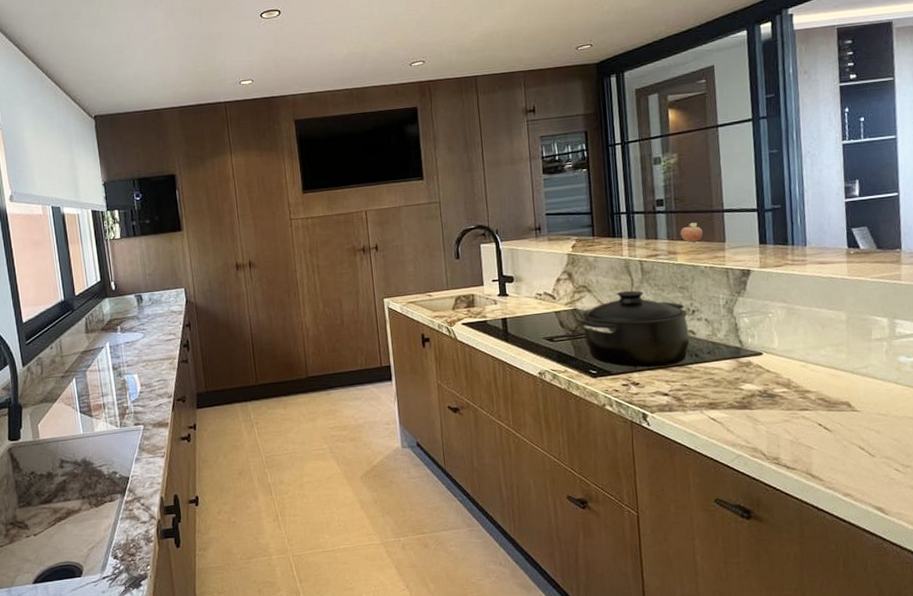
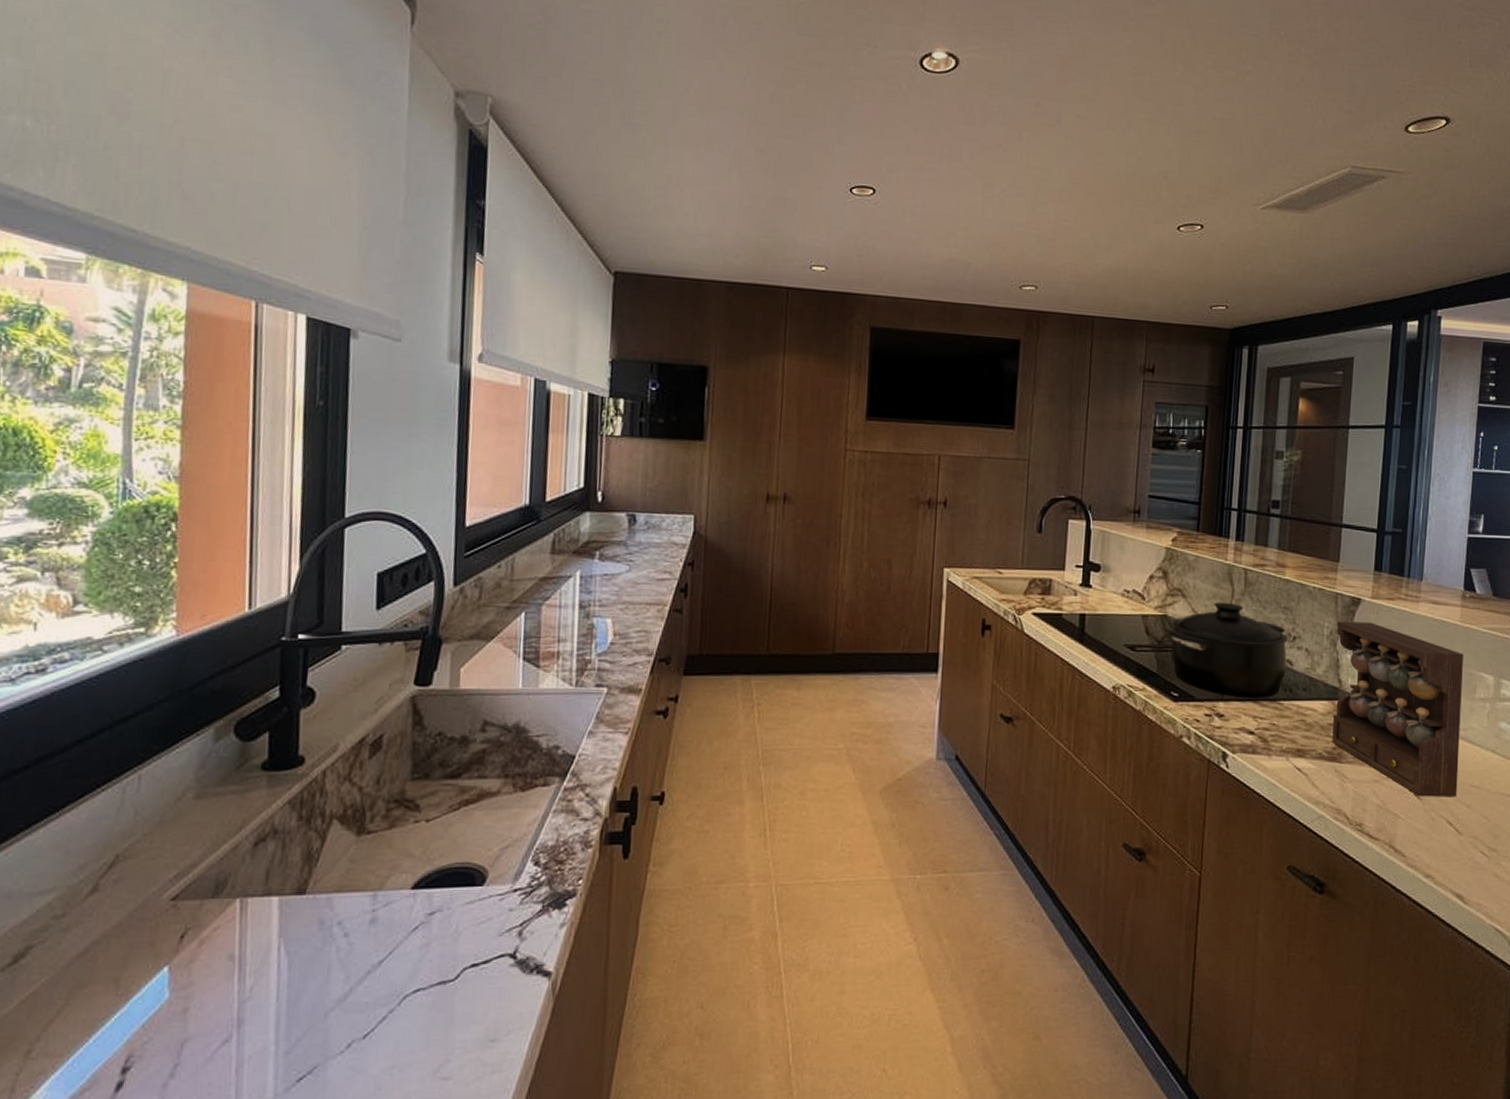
fruit: present [681,222,703,242] -> none [1293,533,1317,556]
spice rack: none [731,288,866,428] -> present [1332,621,1463,797]

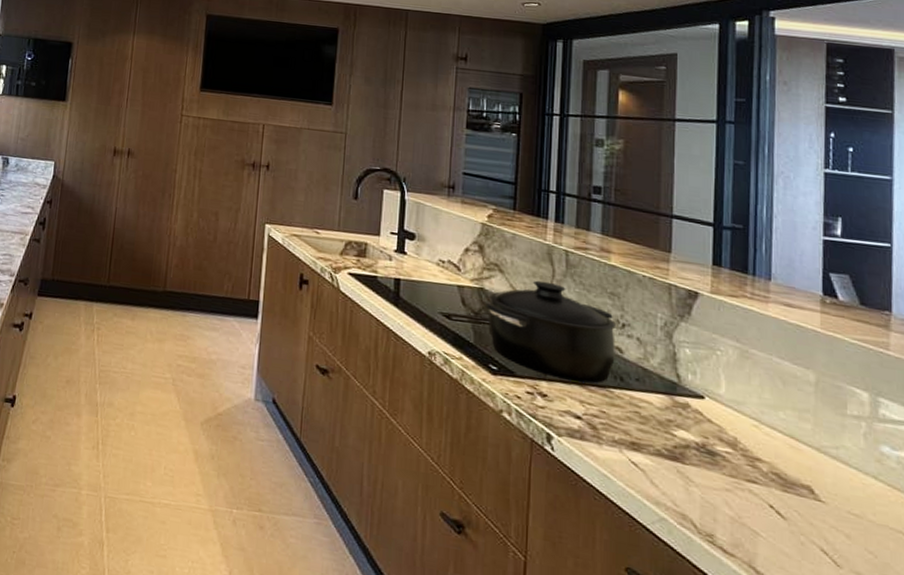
spice rack: present [1332,621,1463,797] -> none [672,313,832,523]

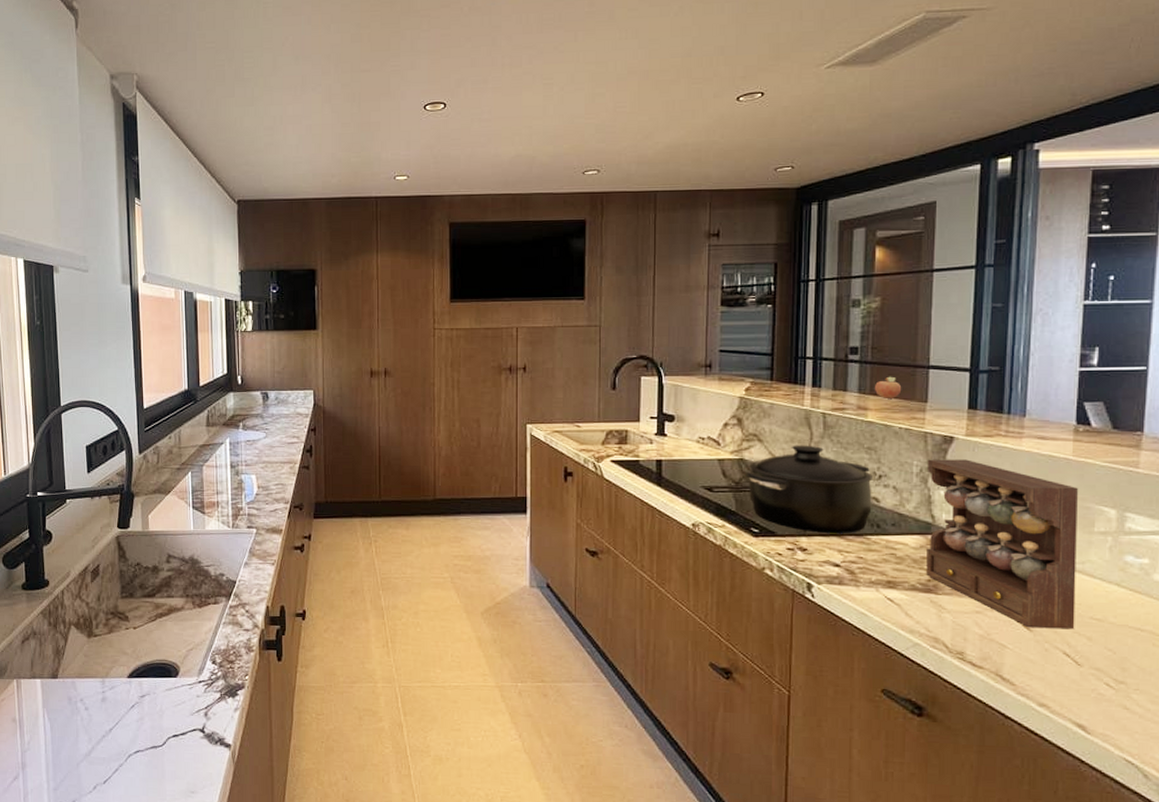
fruit: none [618,220,645,244] -> present [875,376,902,398]
spice rack: none [672,313,832,523] -> present [926,459,1078,630]

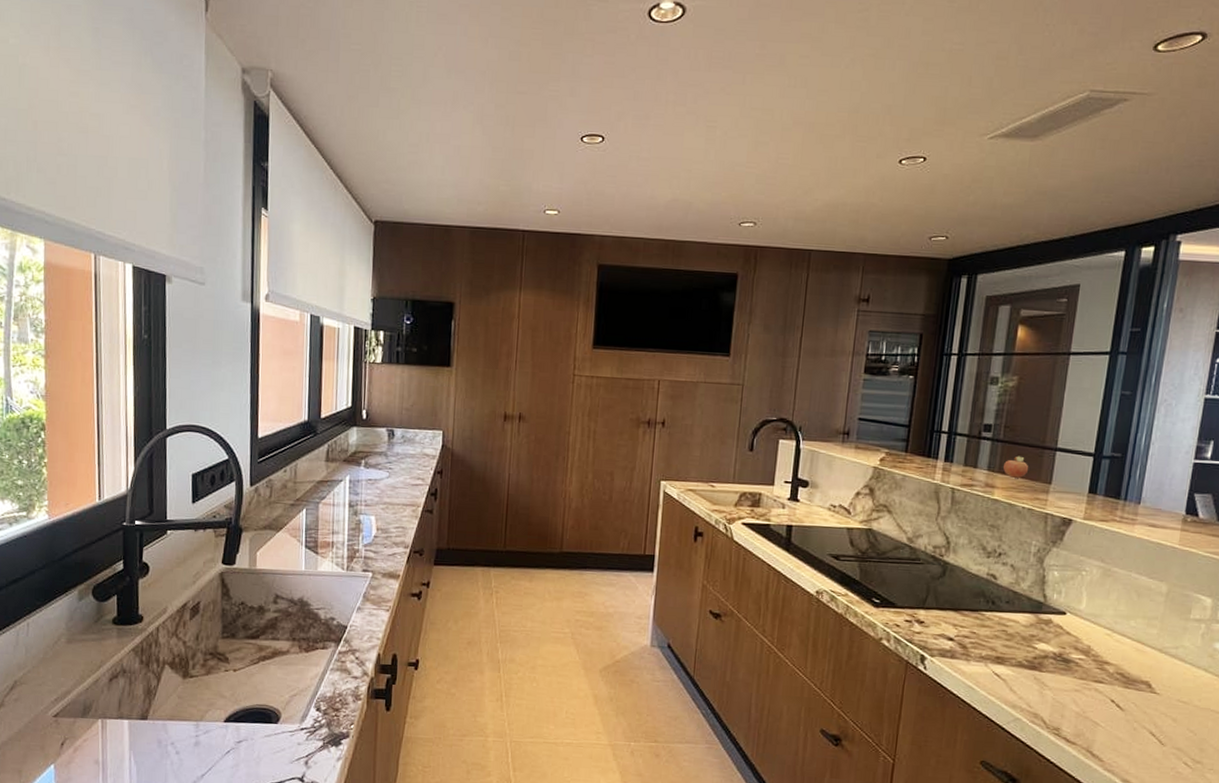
saucepan: present [745,445,872,533] -> none [872,518,993,608]
spice rack: present [926,459,1078,630] -> none [1033,540,1180,711]

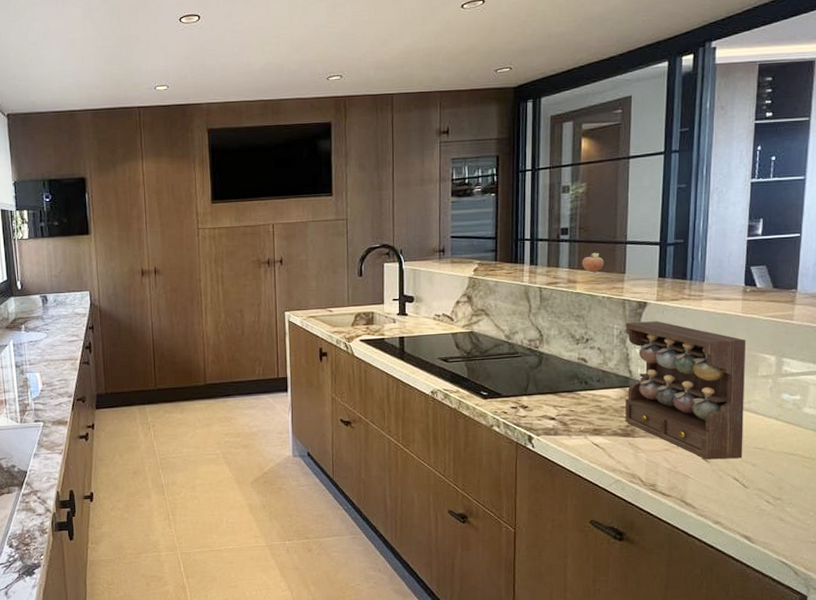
spice rack: none [1033,540,1180,711] -> present [625,321,746,459]

